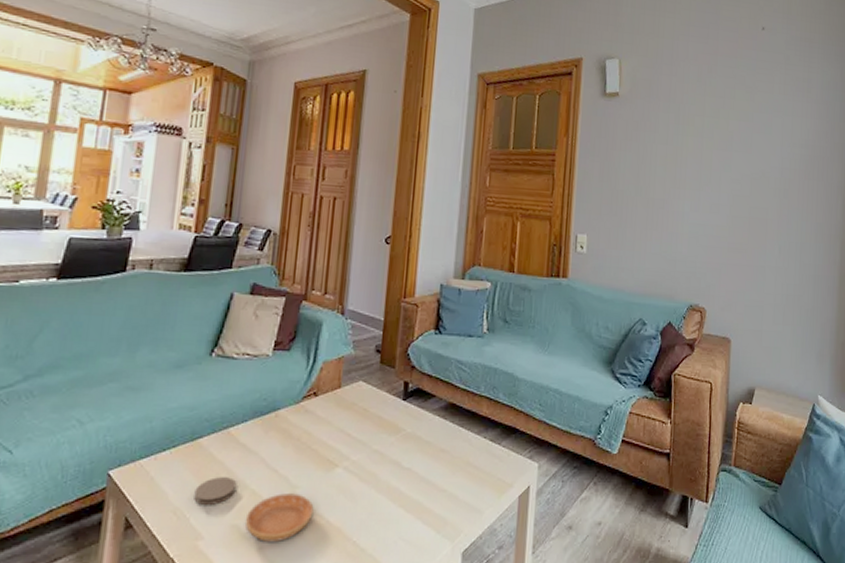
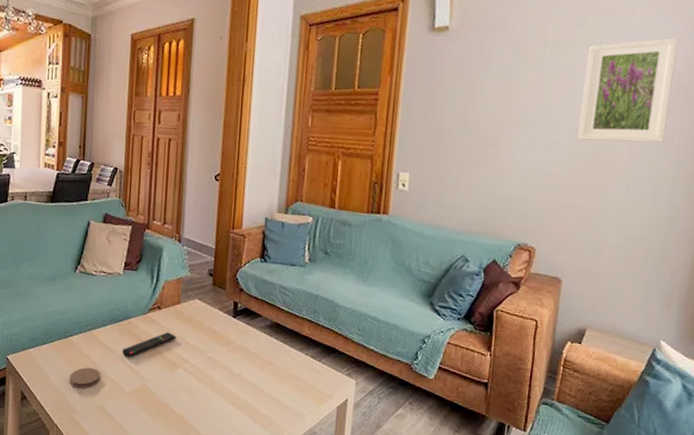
saucer: present [245,493,314,542] -> none [108,385,161,422]
remote control: none [266,423,336,459] -> present [122,332,177,357]
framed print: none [735,113,809,207] -> present [577,38,679,143]

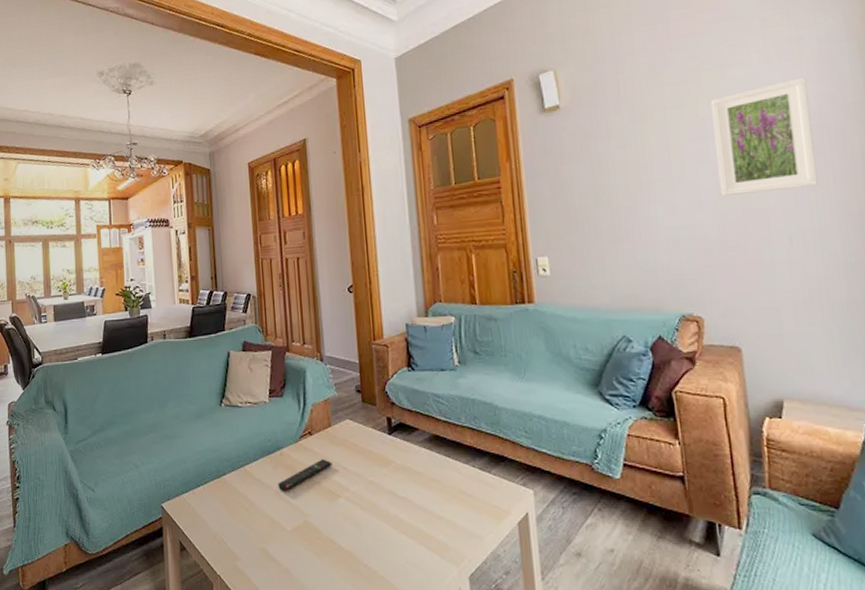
coaster: present [69,367,101,388] -> none [227,508,259,531]

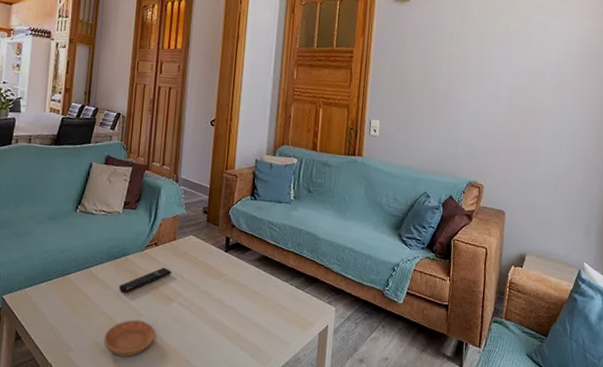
saucer: none [270,521,326,563] -> present [103,320,156,356]
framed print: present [710,77,818,197] -> none [513,14,585,98]

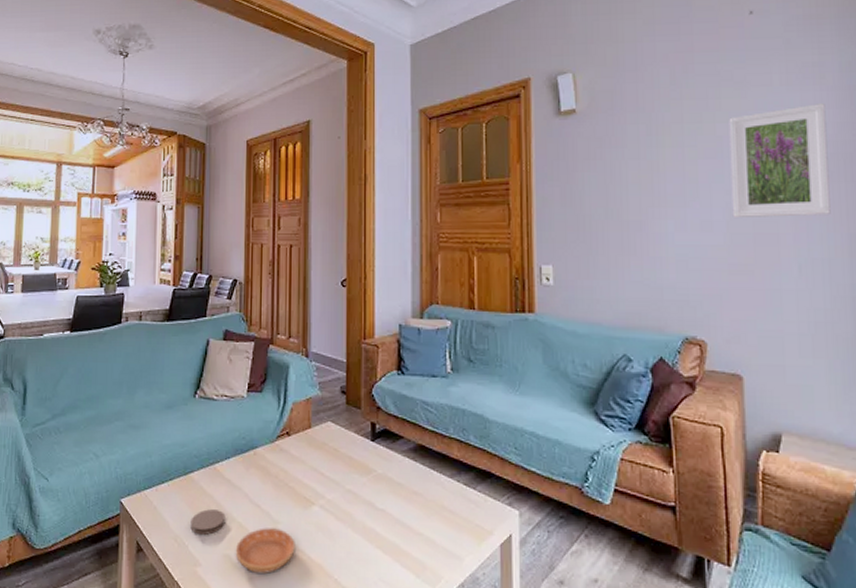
coaster: none [65,305,97,325] -> present [190,509,226,535]
remote control: present [119,267,172,293] -> none [249,462,309,494]
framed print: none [513,14,585,98] -> present [729,103,831,219]

